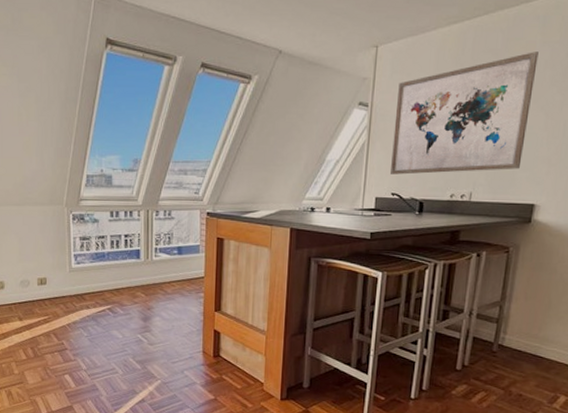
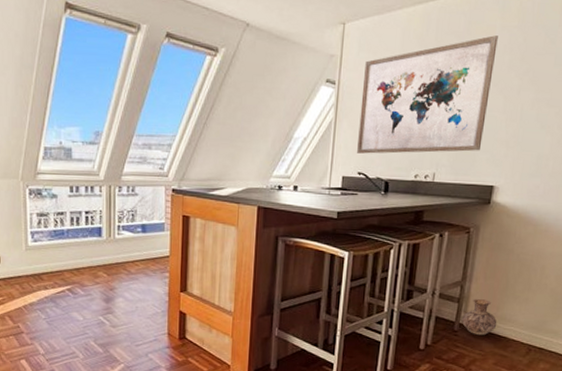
ceramic jug: none [501,319,539,357] -> present [462,299,497,336]

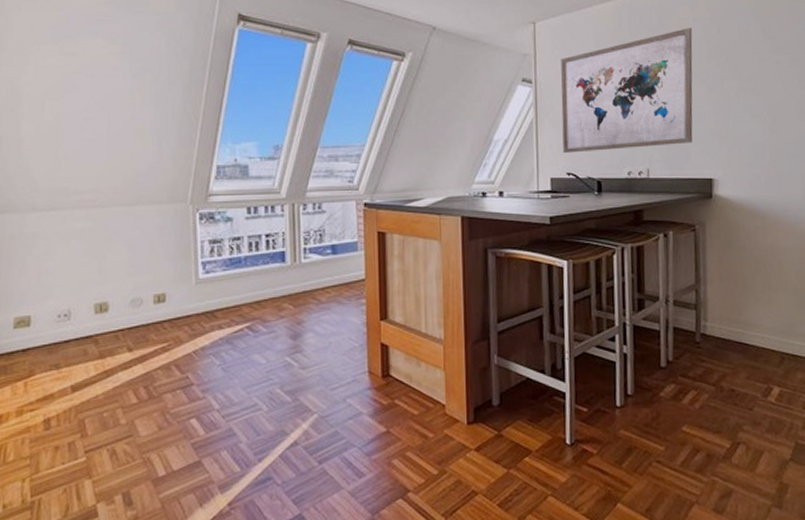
ceramic jug: present [462,299,497,336] -> none [703,304,742,346]

